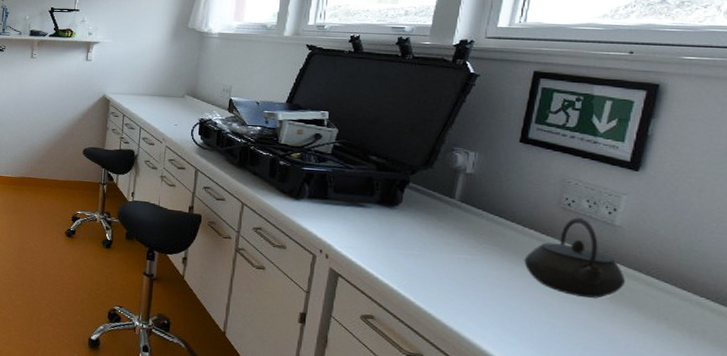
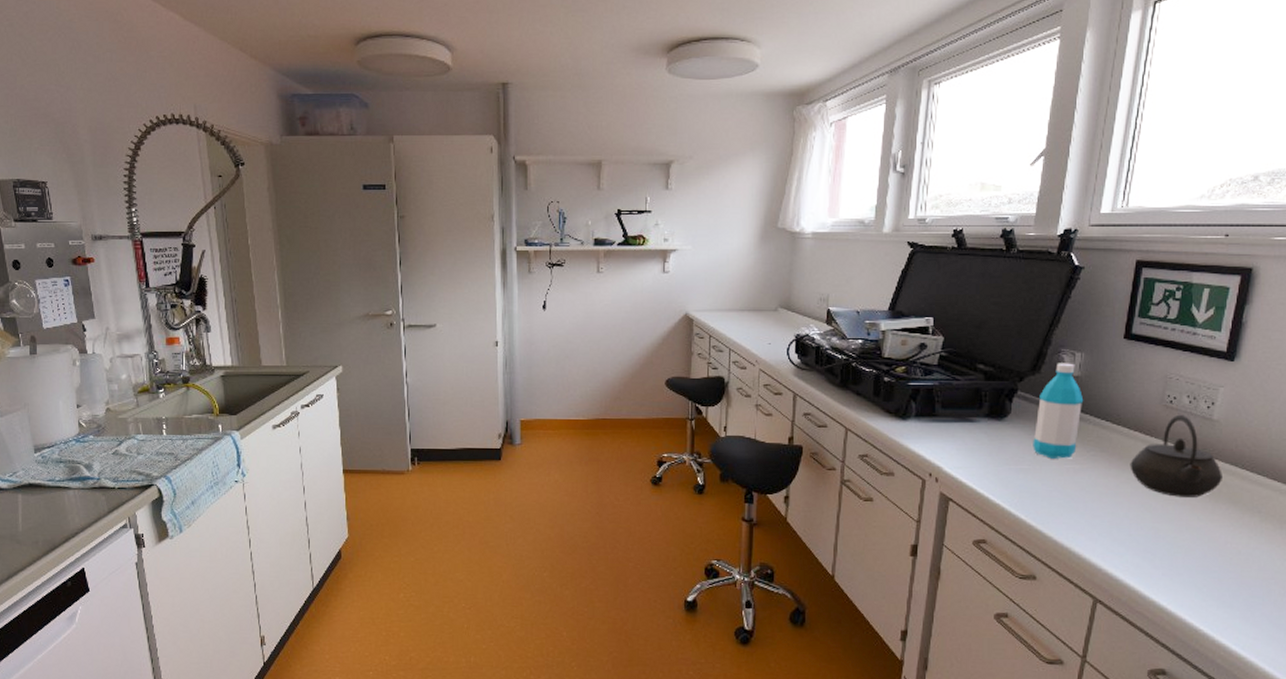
water bottle: none [423,160,477,249] -> present [1033,363,1084,459]

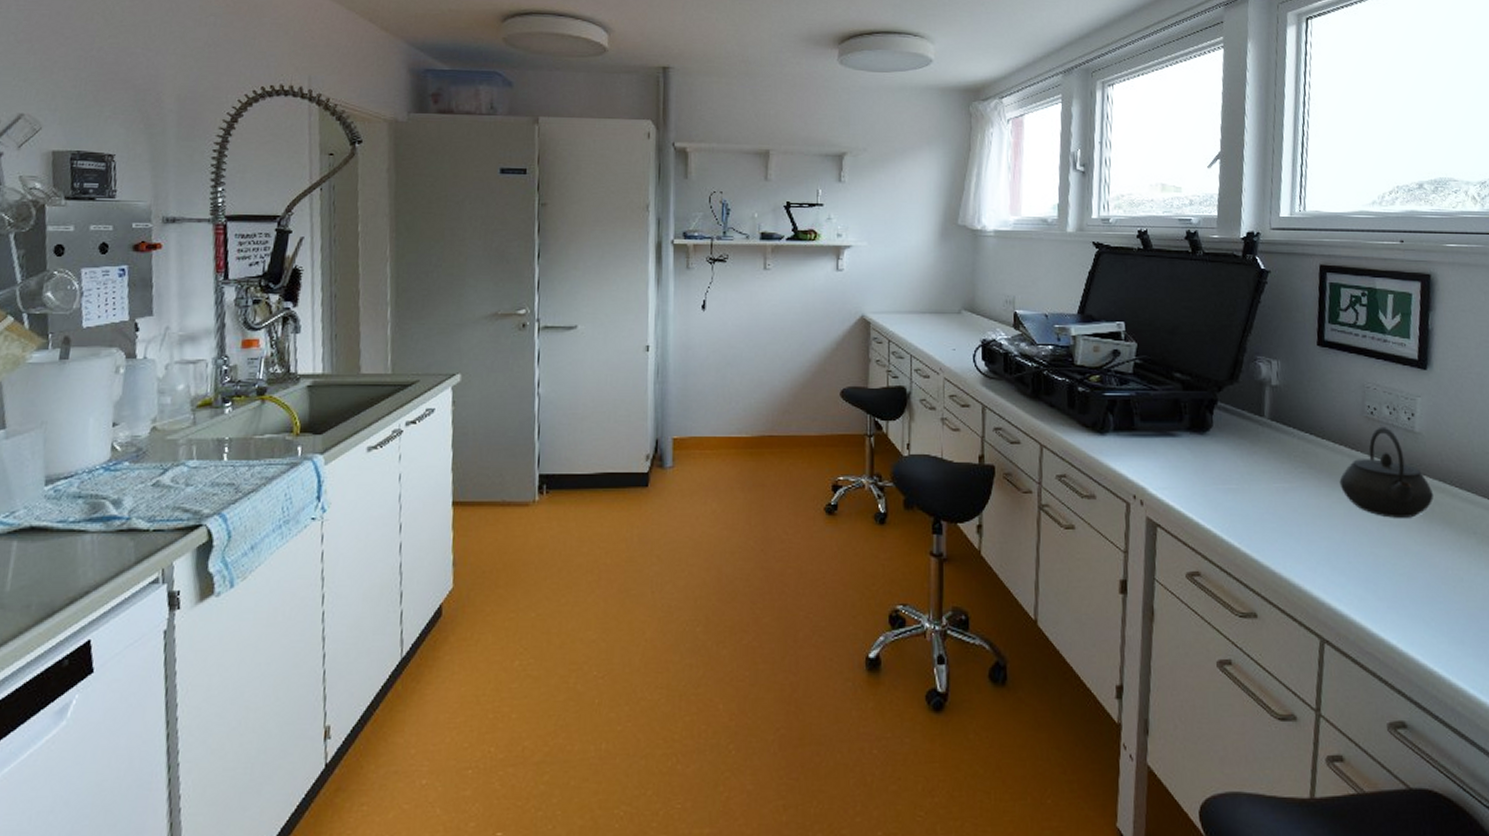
water bottle: present [1033,363,1084,459] -> none [1238,371,1286,477]

